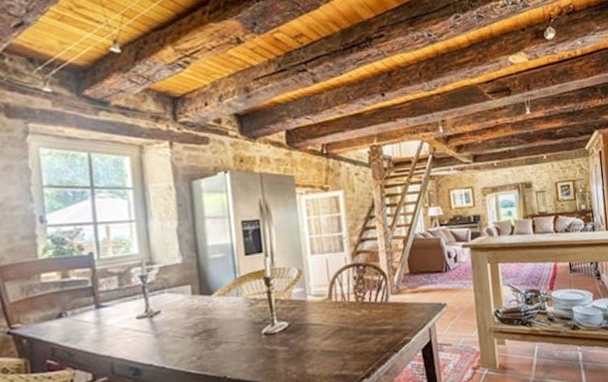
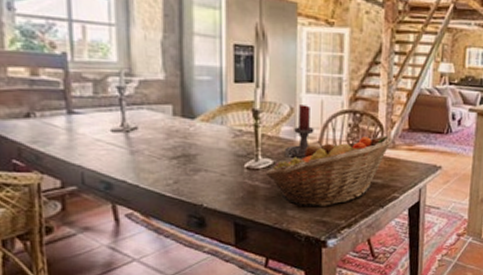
fruit basket: none [281,282,397,365] -> present [264,136,393,208]
candle holder: none [297,265,330,318] -> present [284,105,320,158]

